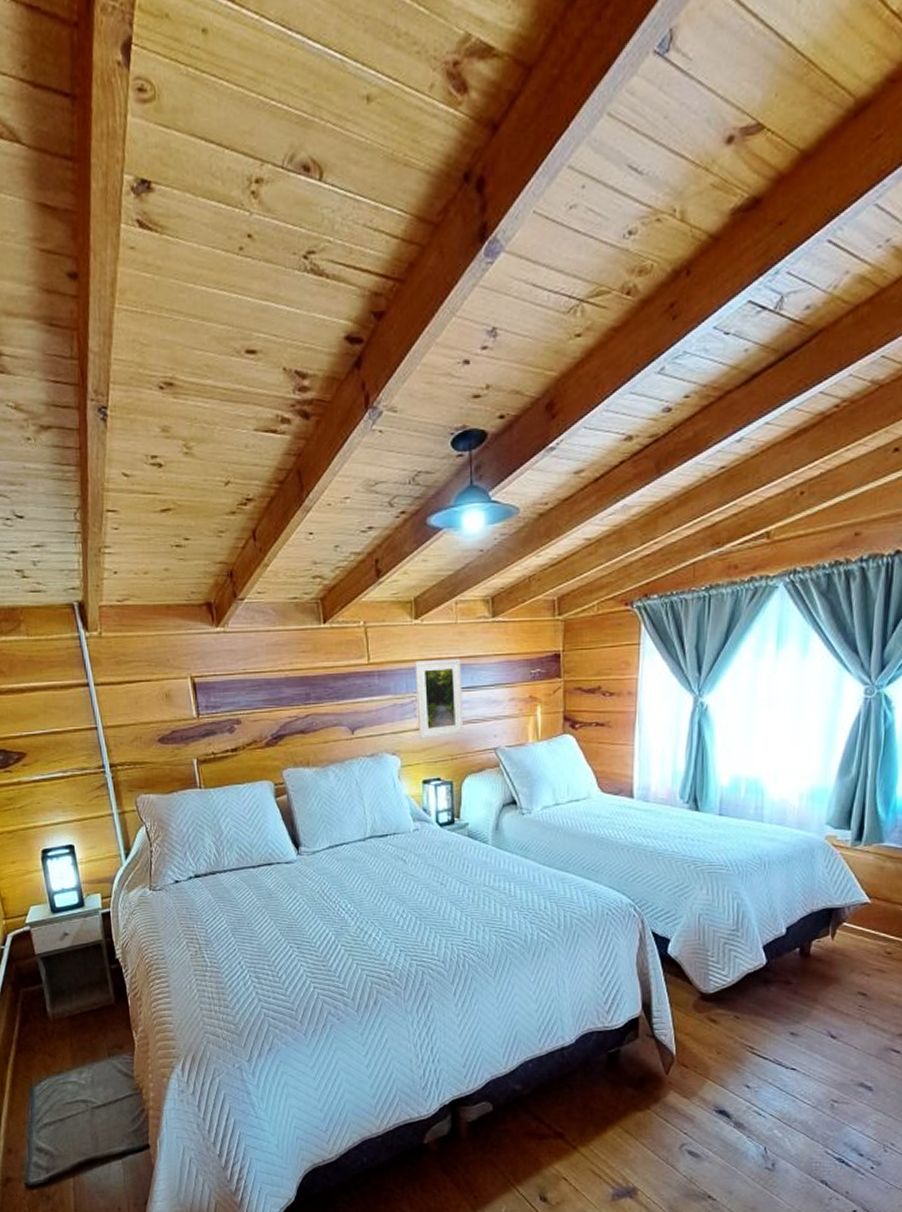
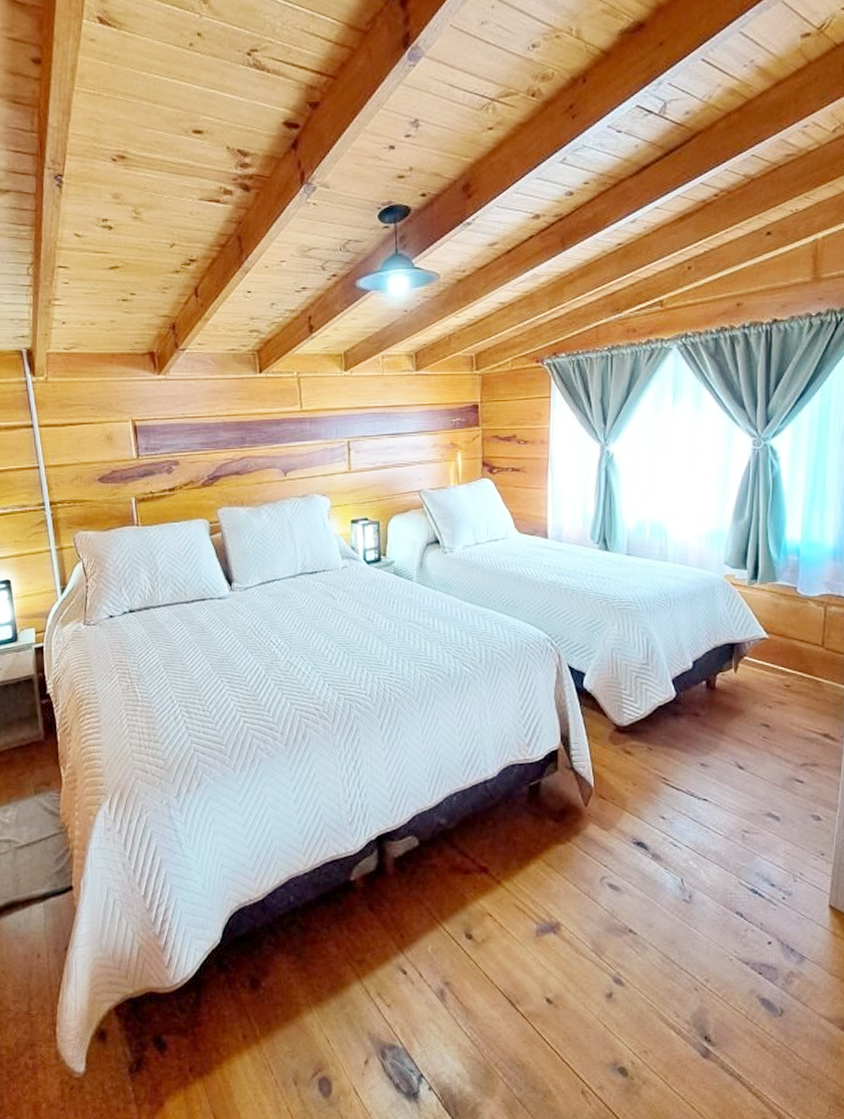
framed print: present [415,658,464,739] -> none [344,407,390,481]

